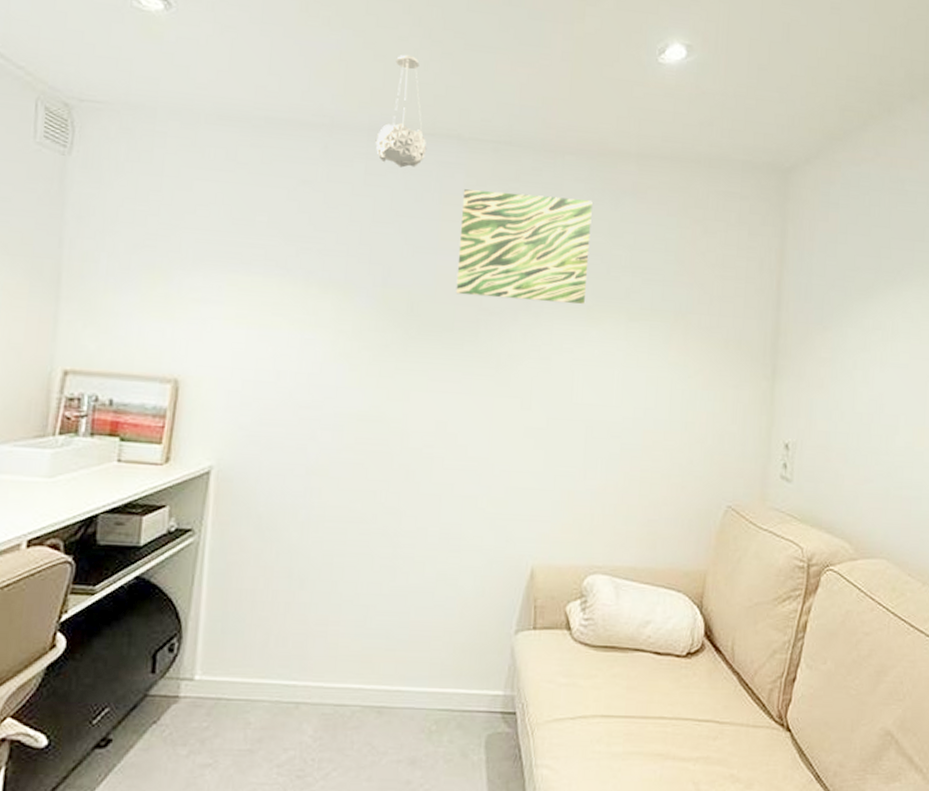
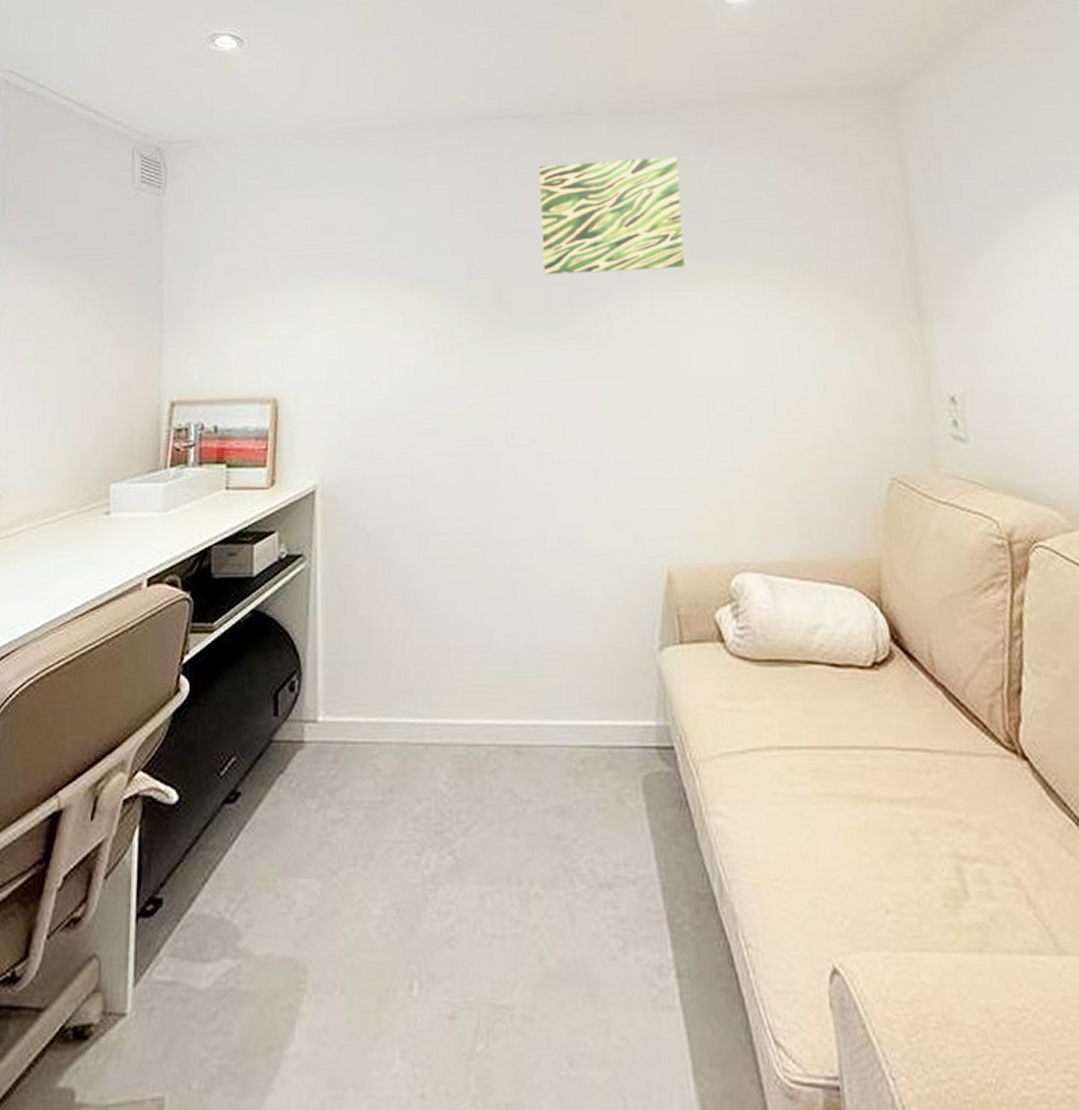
pendant light: present [375,54,427,168] -> none [444,44,497,155]

